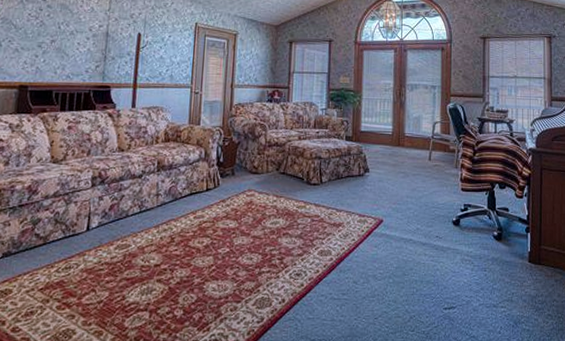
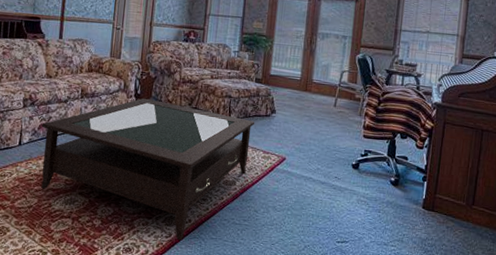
coffee table: none [113,166,348,325] -> present [41,98,255,241]

